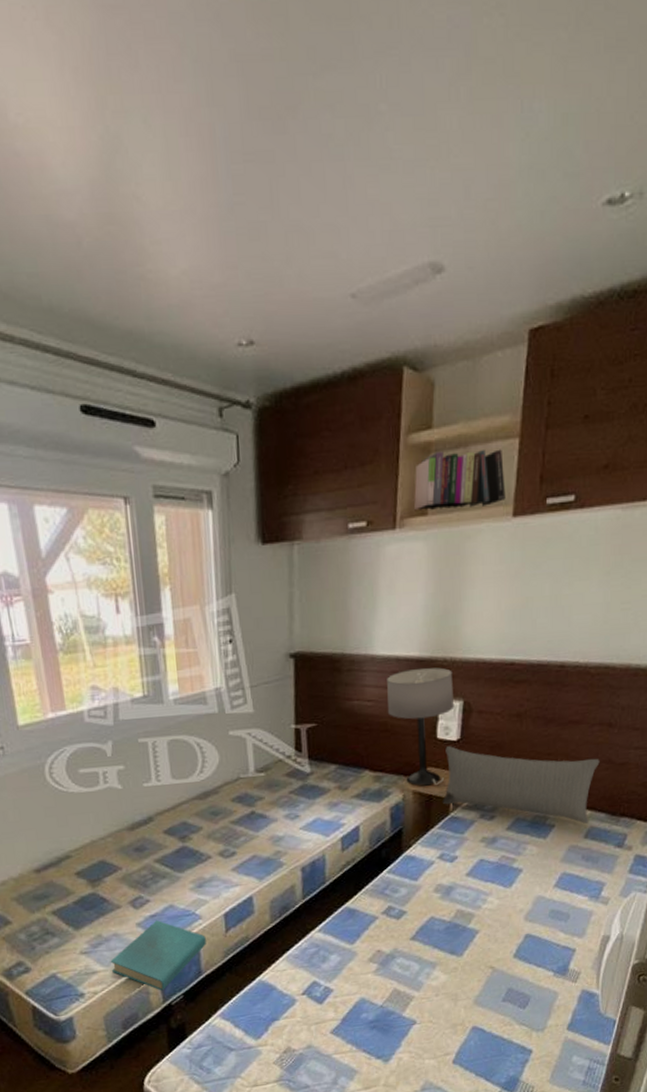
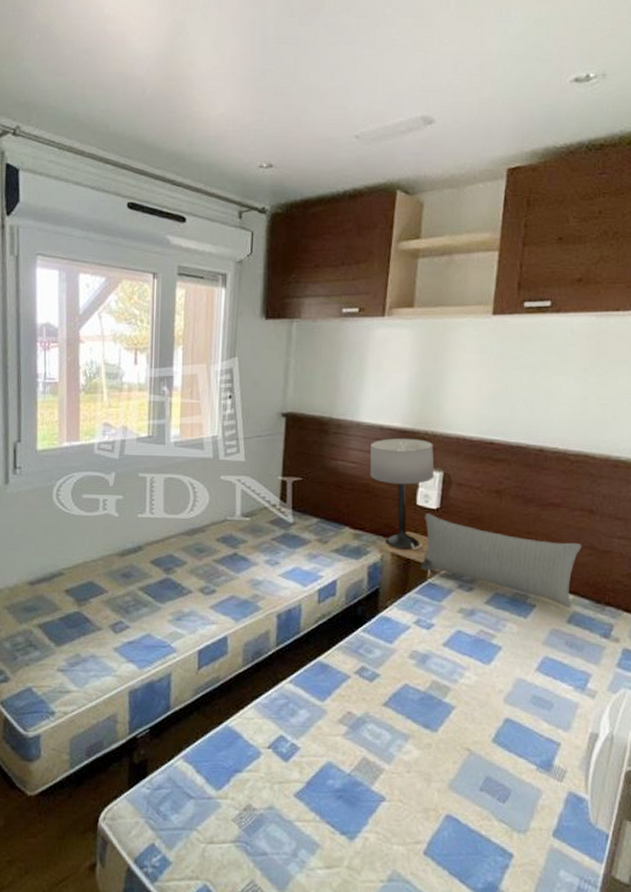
book: present [110,920,206,991] -> none [84,647,178,721]
books: present [413,449,506,511] -> none [401,257,486,304]

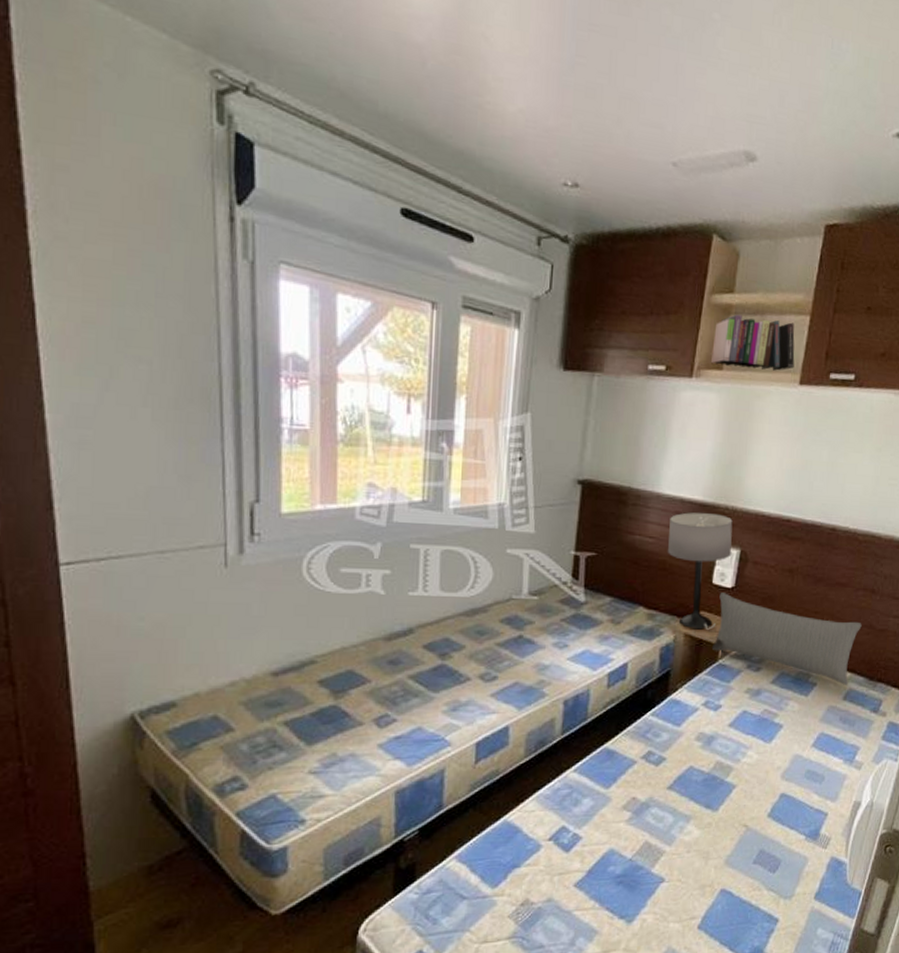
books: none [401,257,486,304] -> present [710,314,795,371]

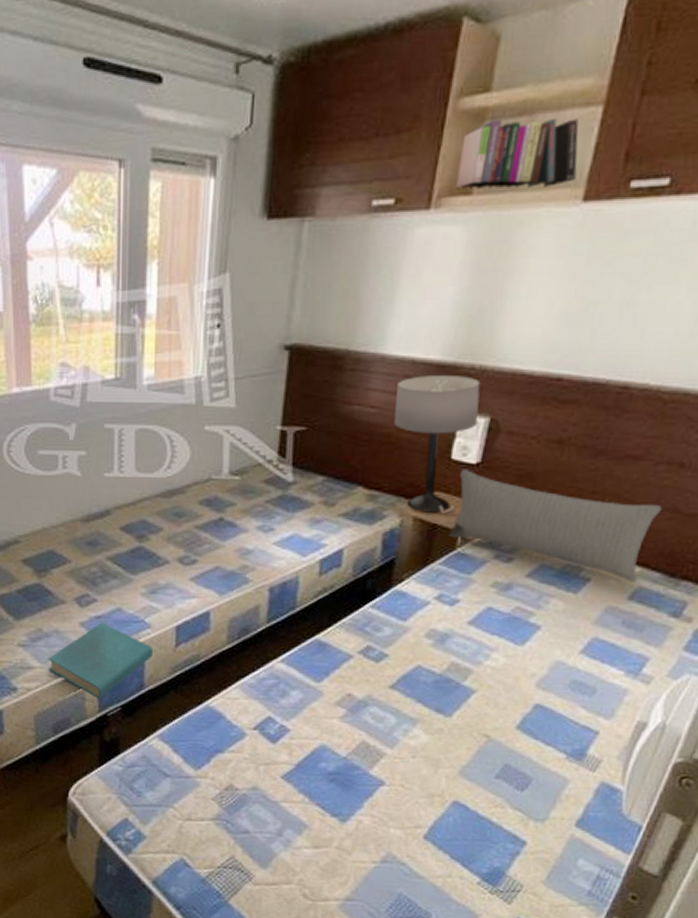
book: none [341,743,452,824] -> present [47,622,153,699]

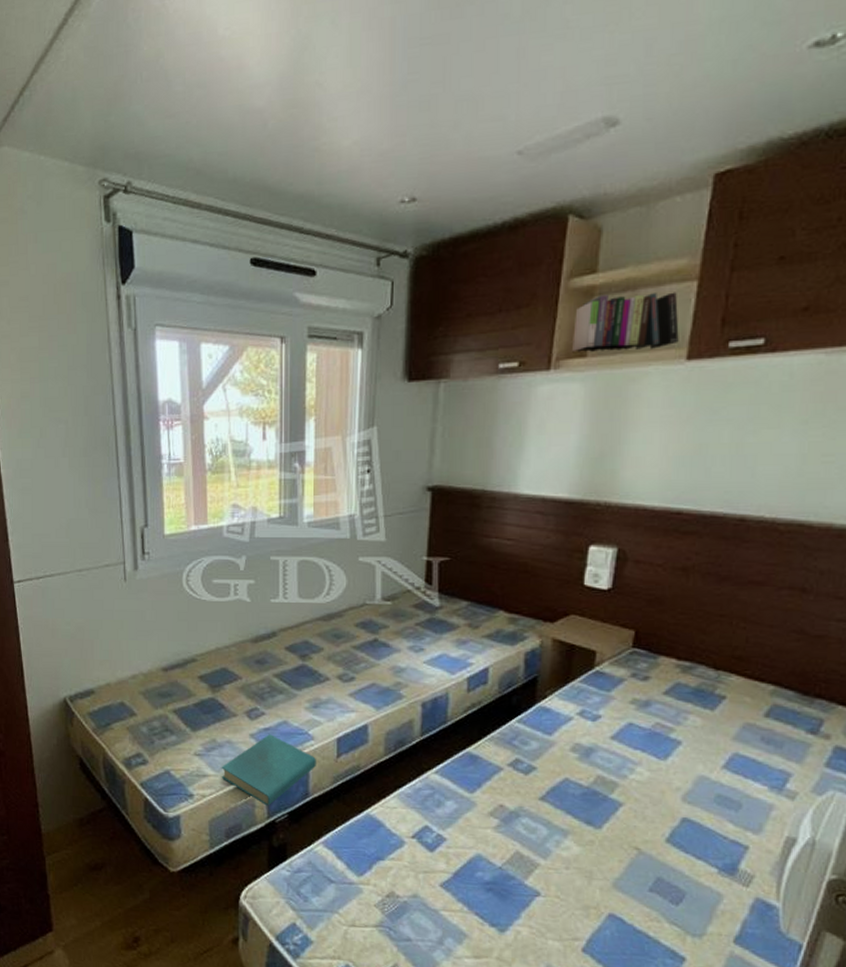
table lamp: present [393,374,481,515] -> none [528,510,607,636]
pillow: present [448,470,662,584] -> none [586,595,789,701]

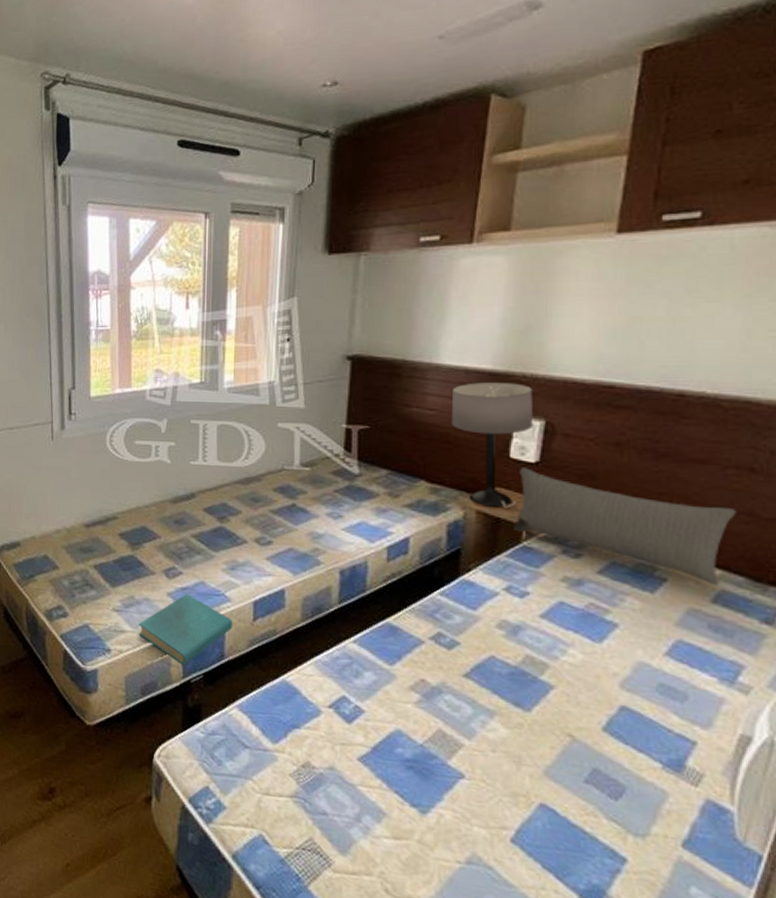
table lamp: none [528,510,607,636] -> present [450,381,534,509]
books: present [571,292,679,353] -> none [494,166,608,226]
pillow: none [586,595,789,701] -> present [512,468,736,587]

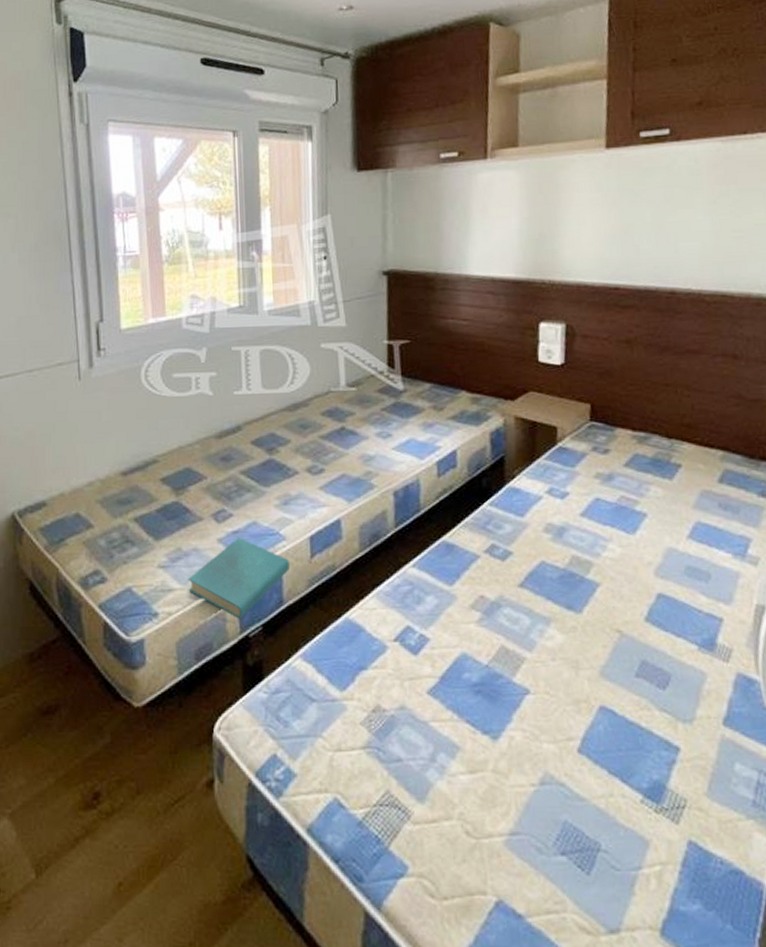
table lamp: present [450,381,534,509] -> none [482,289,556,412]
pillow: present [512,468,736,587] -> none [547,370,728,467]

